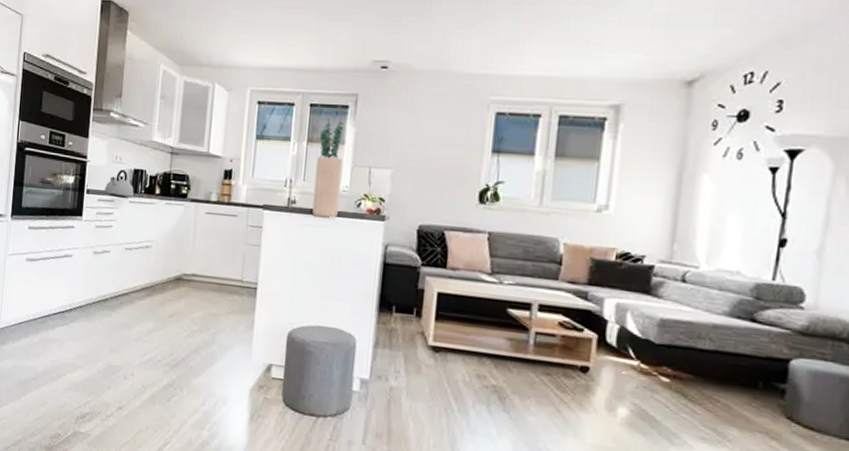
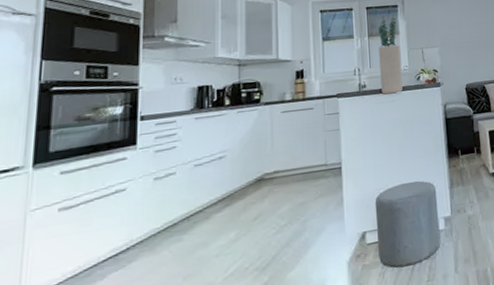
kettle: present [103,169,134,197] -> none [162,89,200,116]

